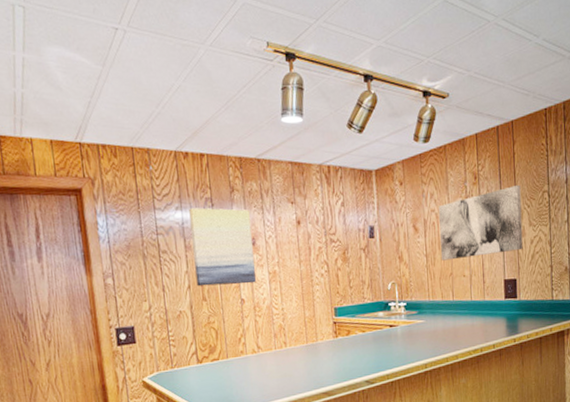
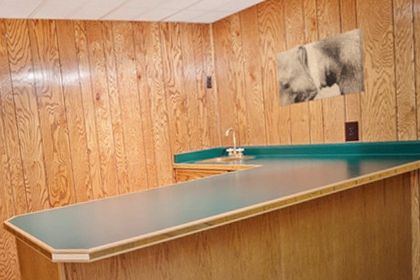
wall art: present [189,208,256,287] -> none [40,68,101,140]

